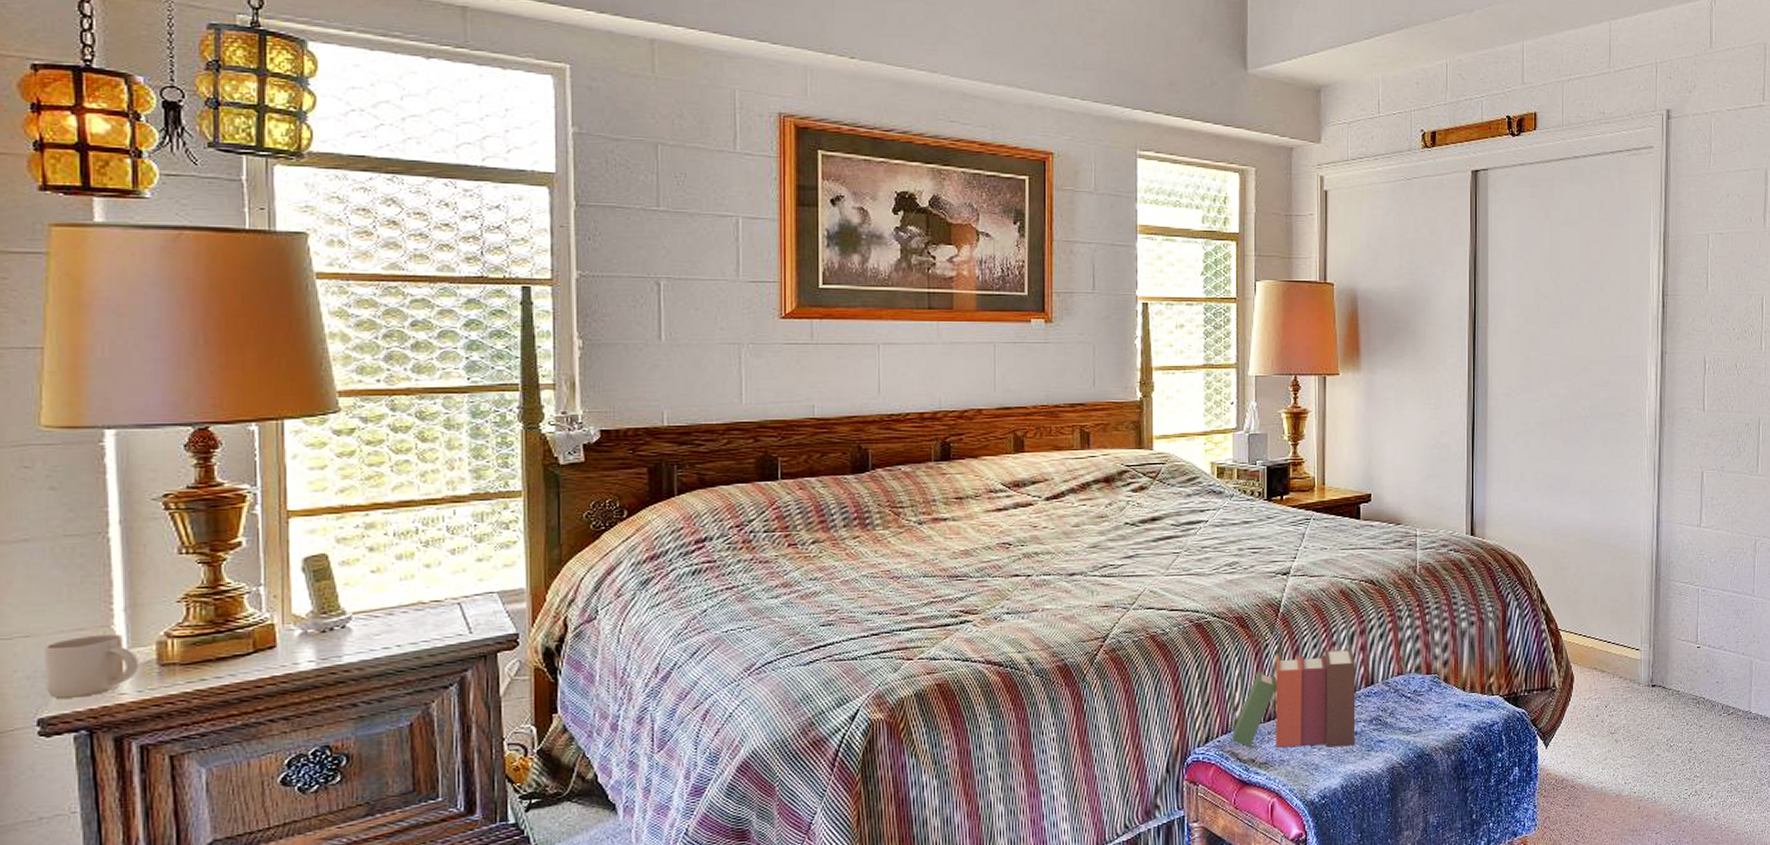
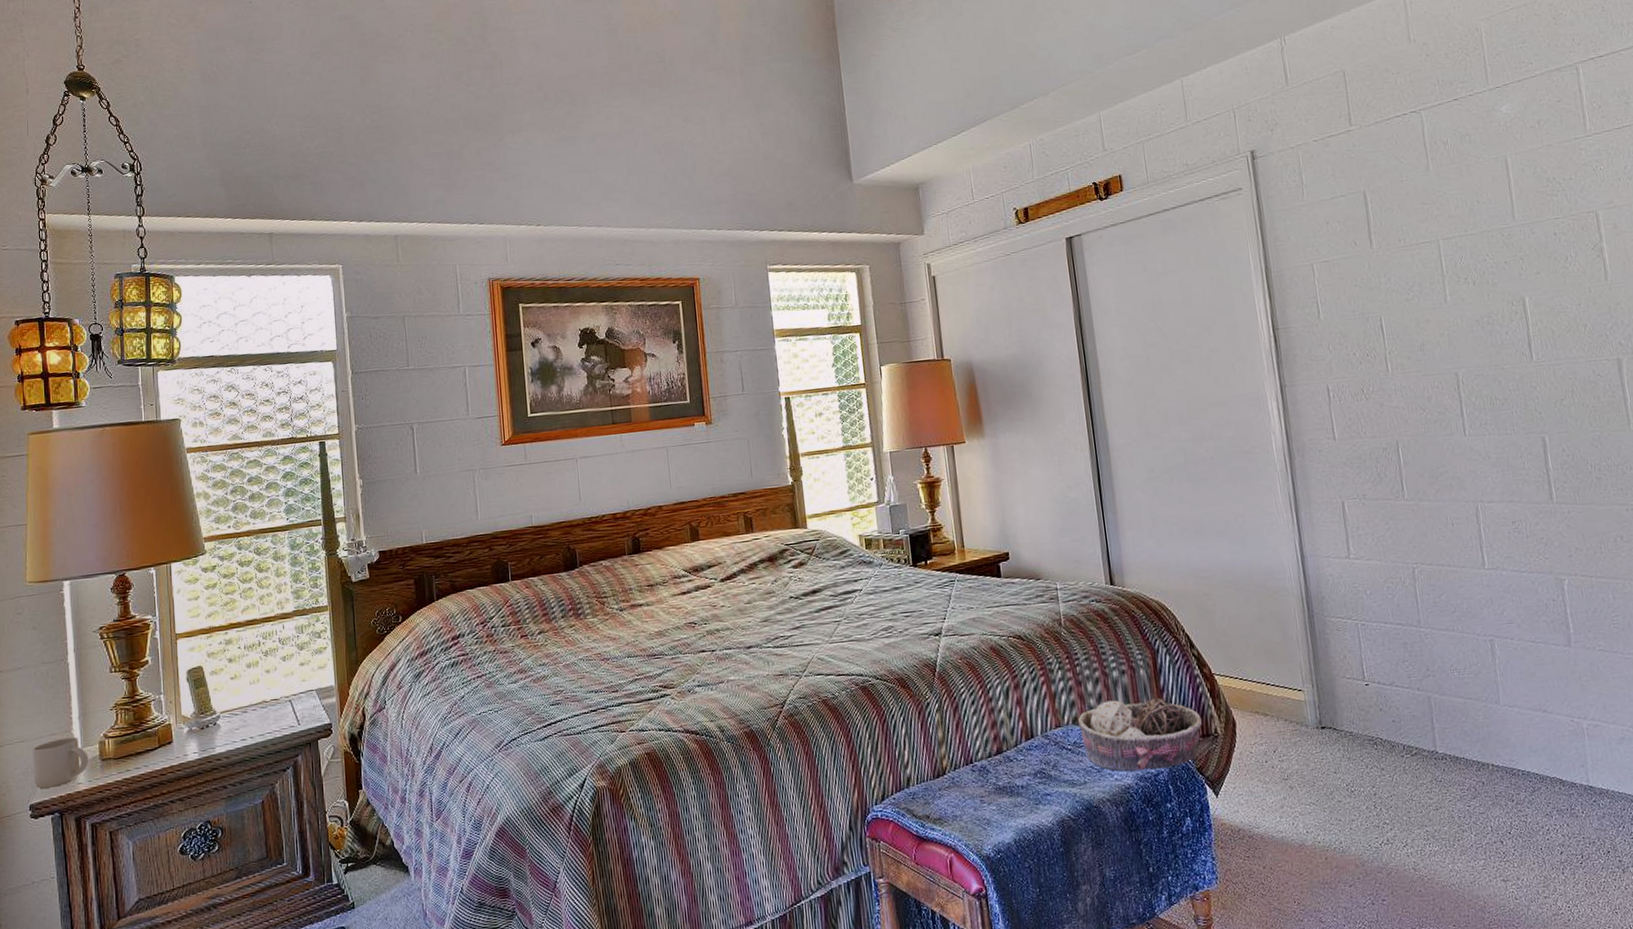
books: present [1232,647,1356,748] -> none [905,702,1022,803]
decorative basket: none [1421,650,1543,722] -> present [1078,698,1203,772]

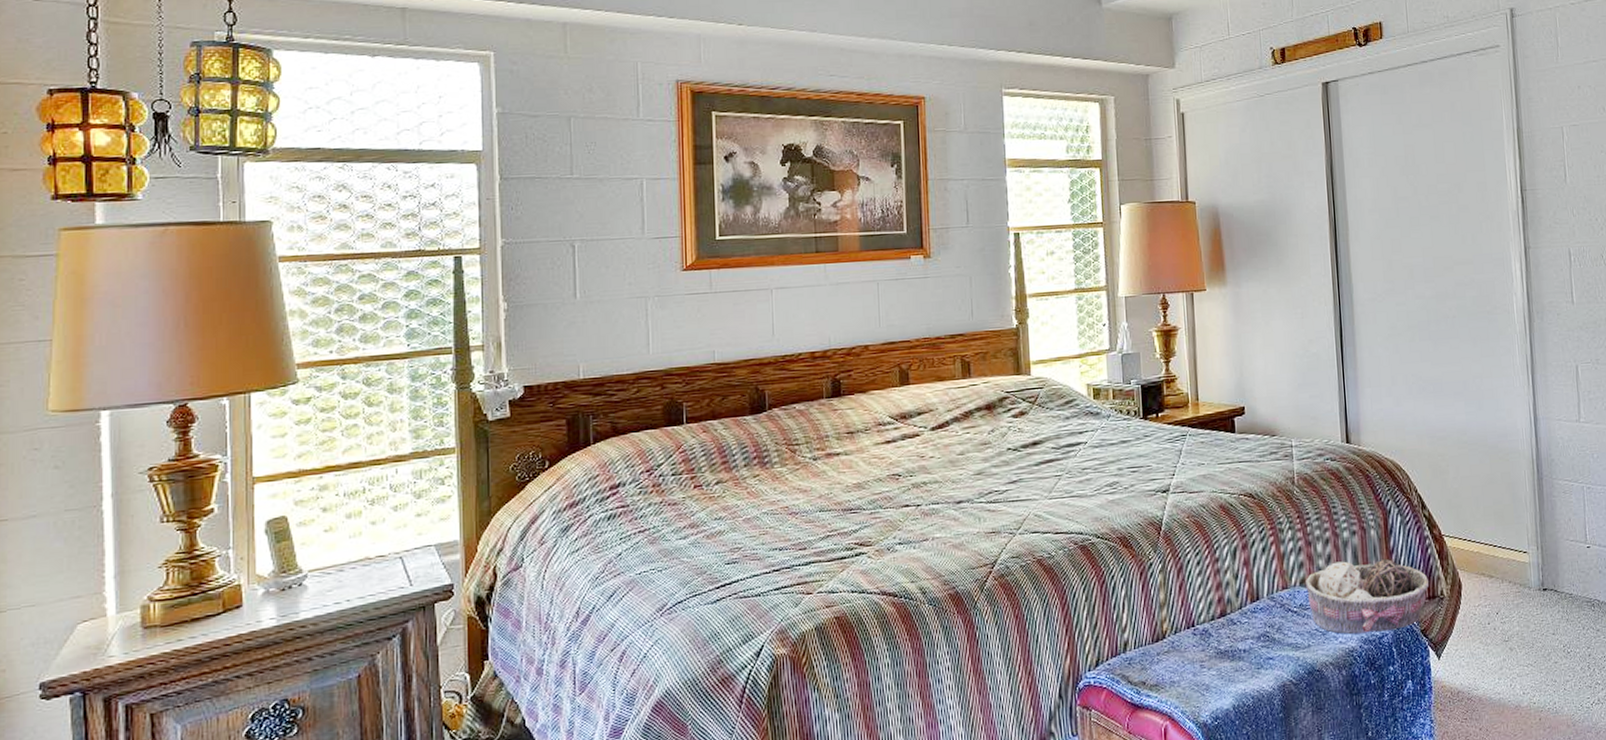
mug: present [32,736,89,789] -> none [45,599,126,663]

